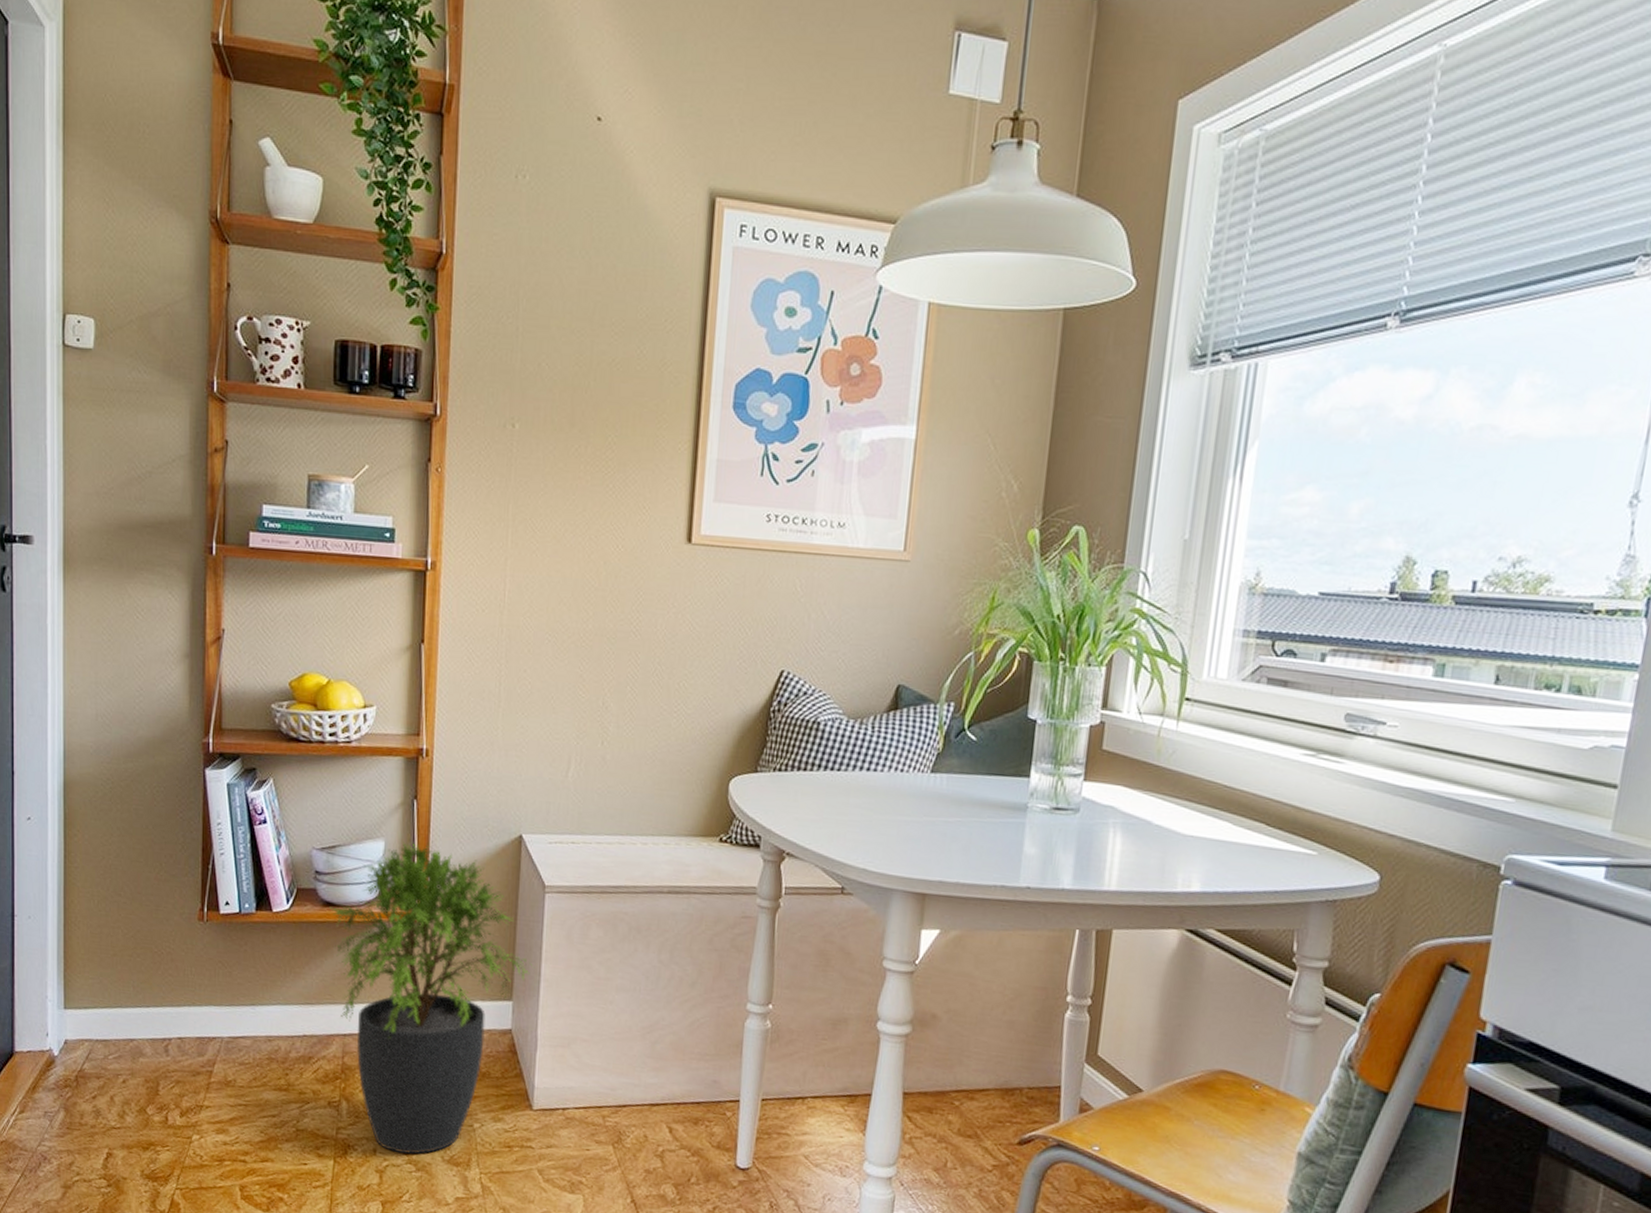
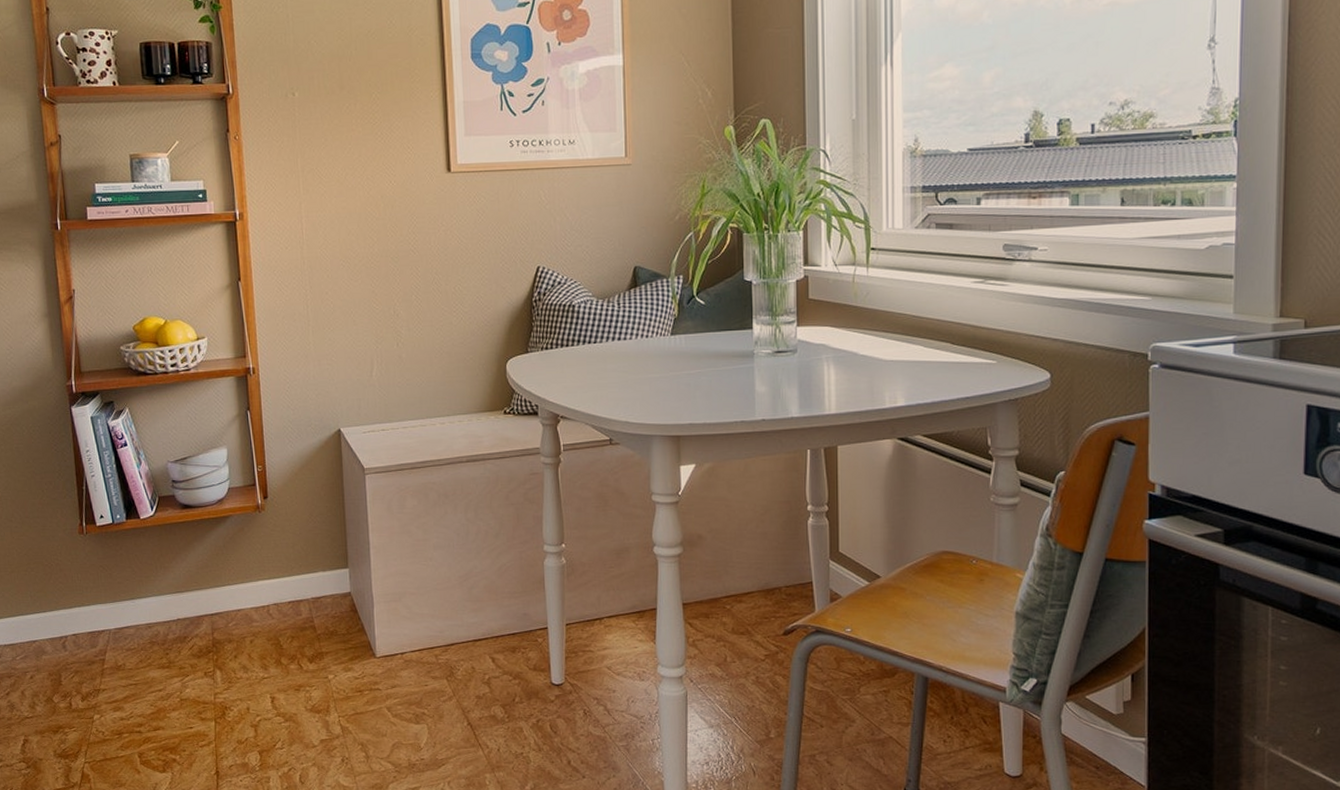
potted plant: present [329,840,535,1154] -> none [187,443,364,708]

